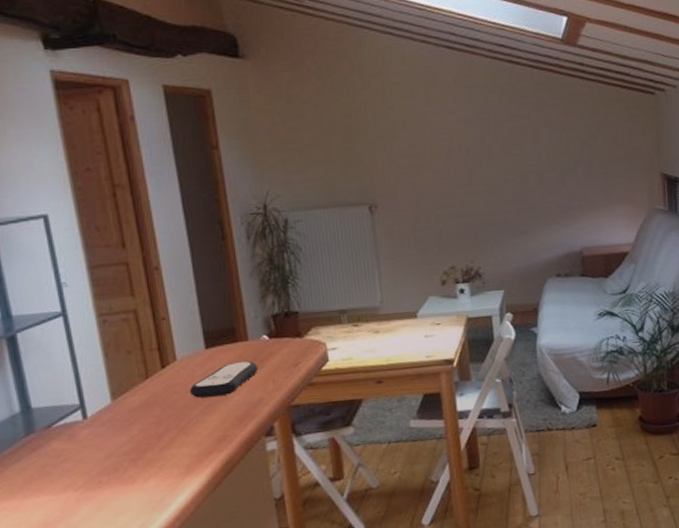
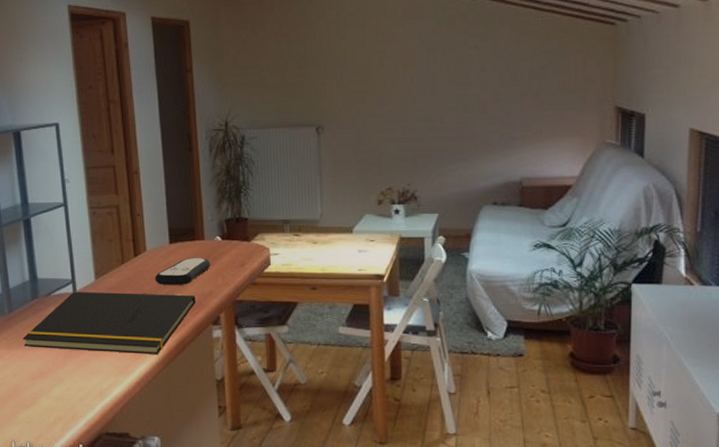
notepad: none [16,406,244,495] -> present [22,291,197,354]

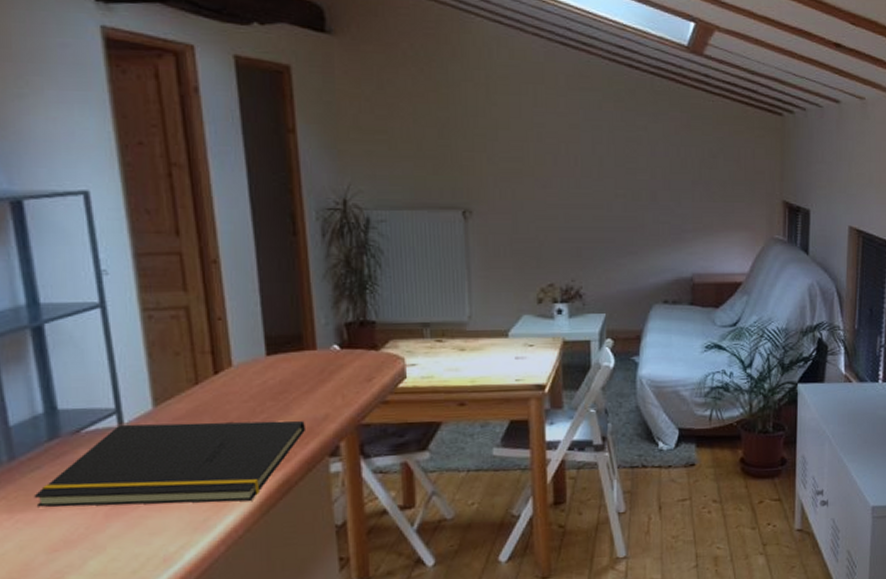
remote control: present [154,258,211,285] -> none [245,373,326,410]

